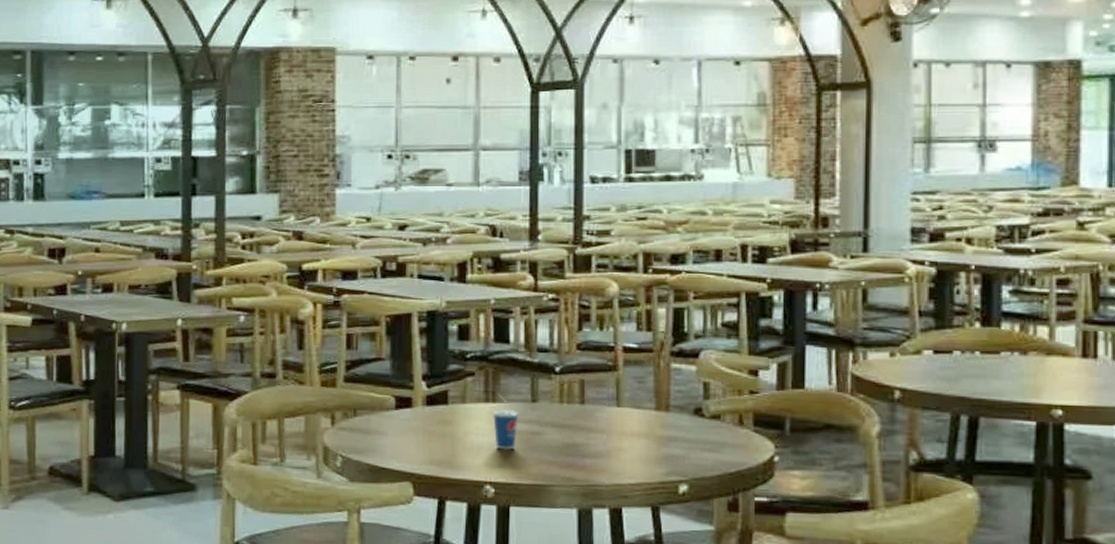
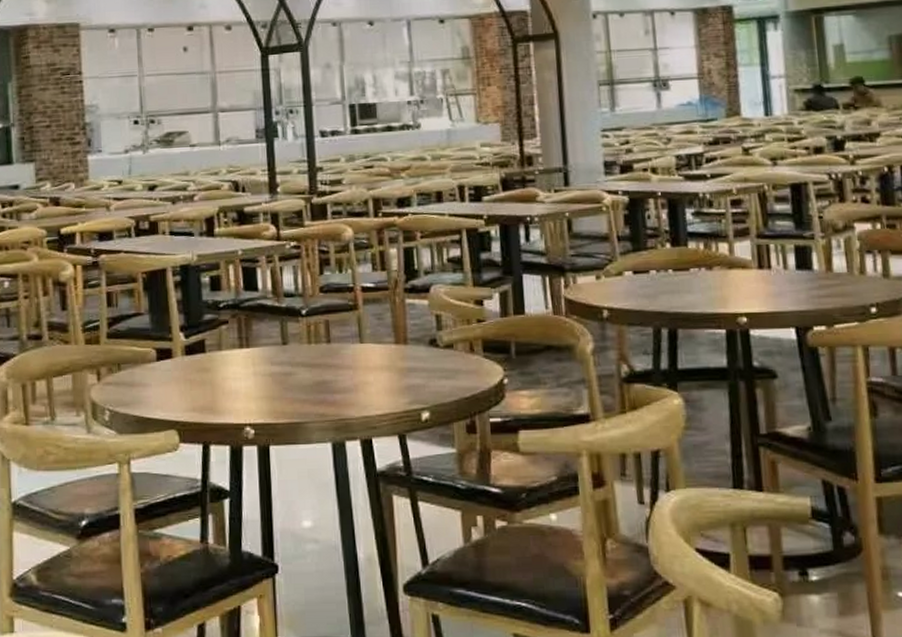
cup: present [492,394,520,450] -> none [247,339,273,392]

